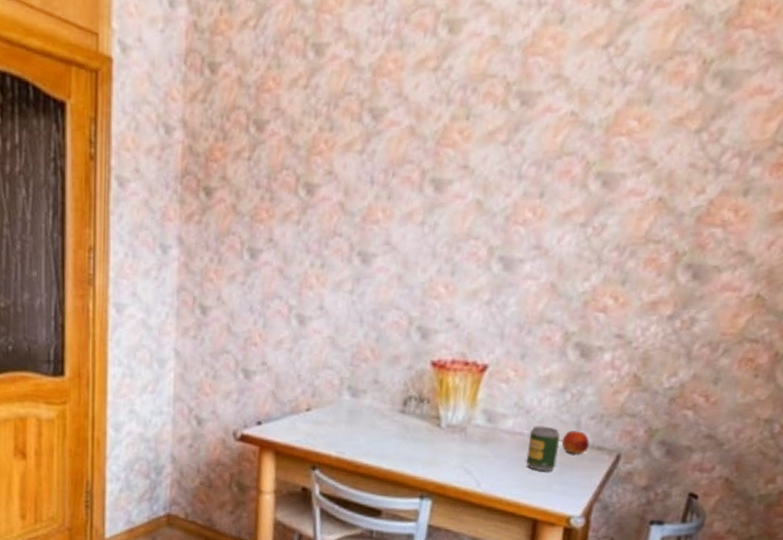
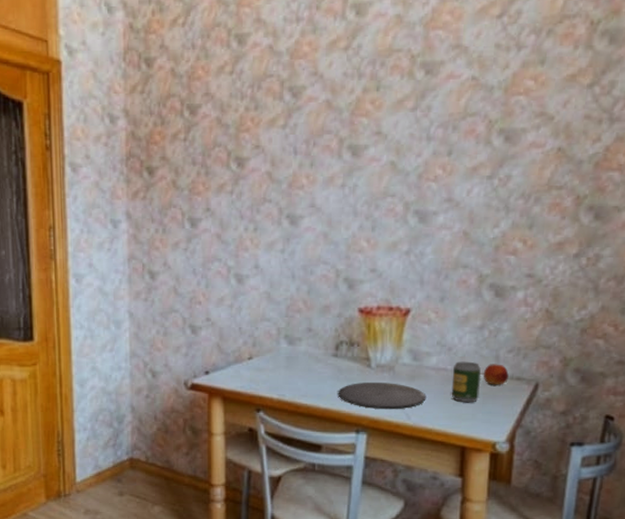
plate: none [403,443,499,476] -> present [338,381,427,410]

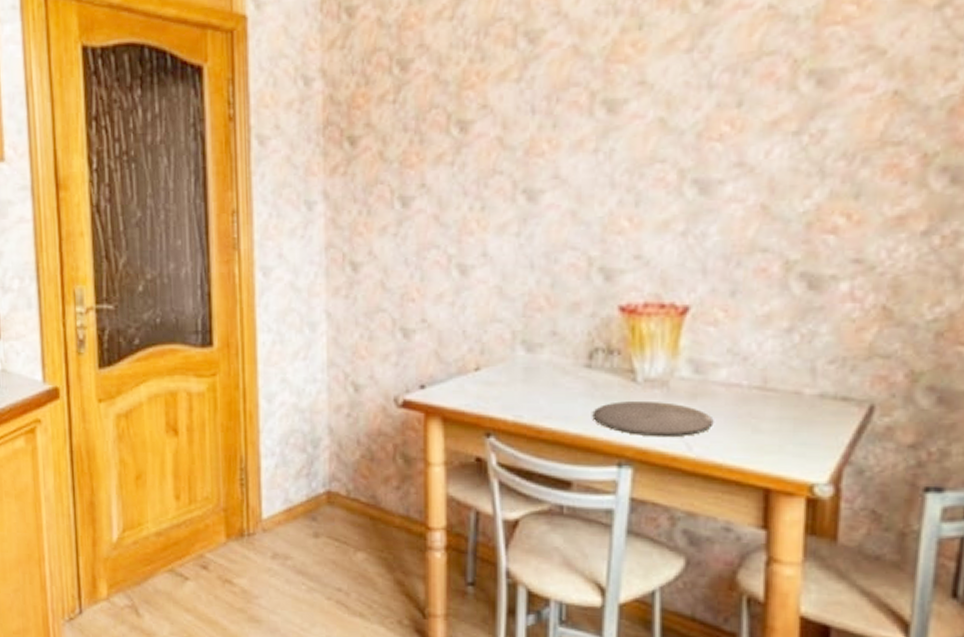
soda can: present [451,361,481,402] -> none [748,375,791,429]
apple: present [483,364,509,385] -> none [793,378,830,407]

